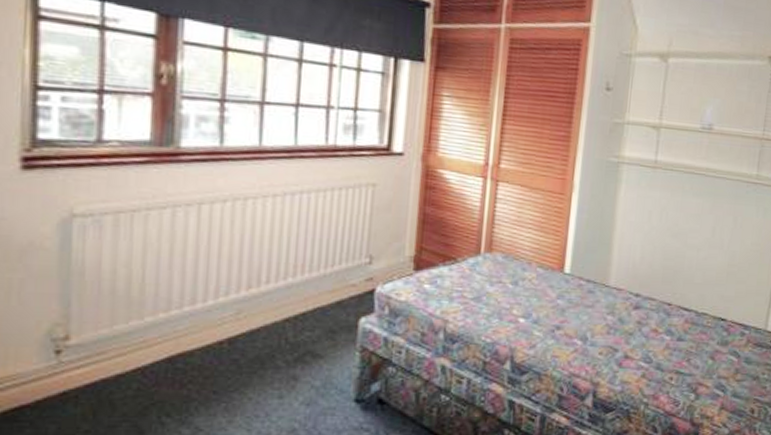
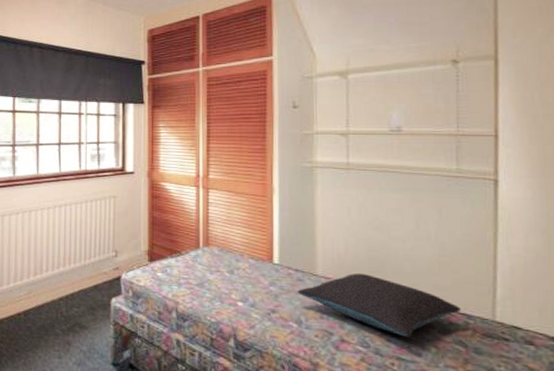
pillow: none [586,283,740,350] -> present [297,273,461,337]

